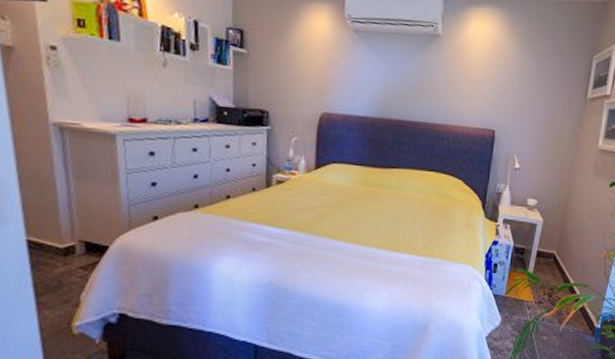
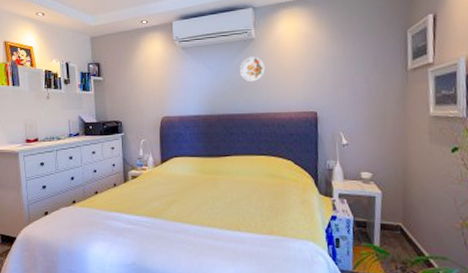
decorative plate: none [420,56,448,86] -> present [240,56,265,81]

